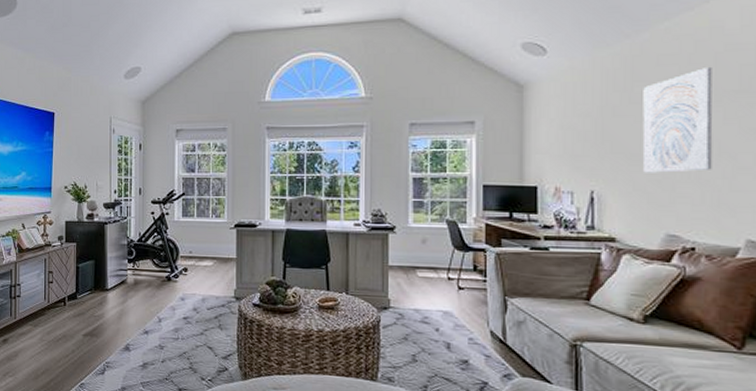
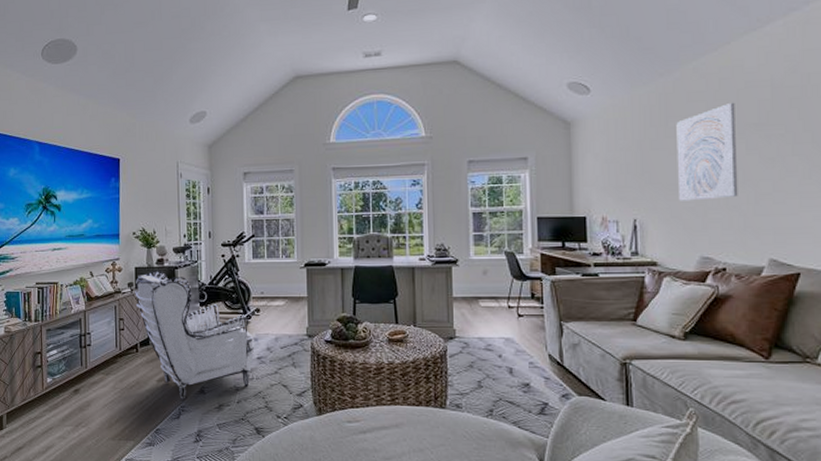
armchair: none [65,225,181,357] -> present [135,271,255,400]

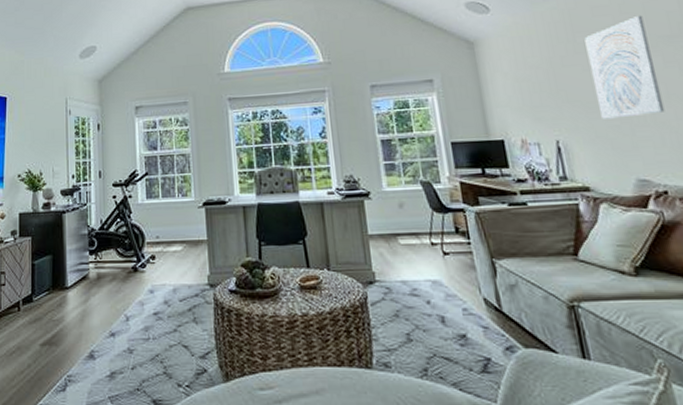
armchair: present [135,271,255,400] -> none [18,216,151,368]

